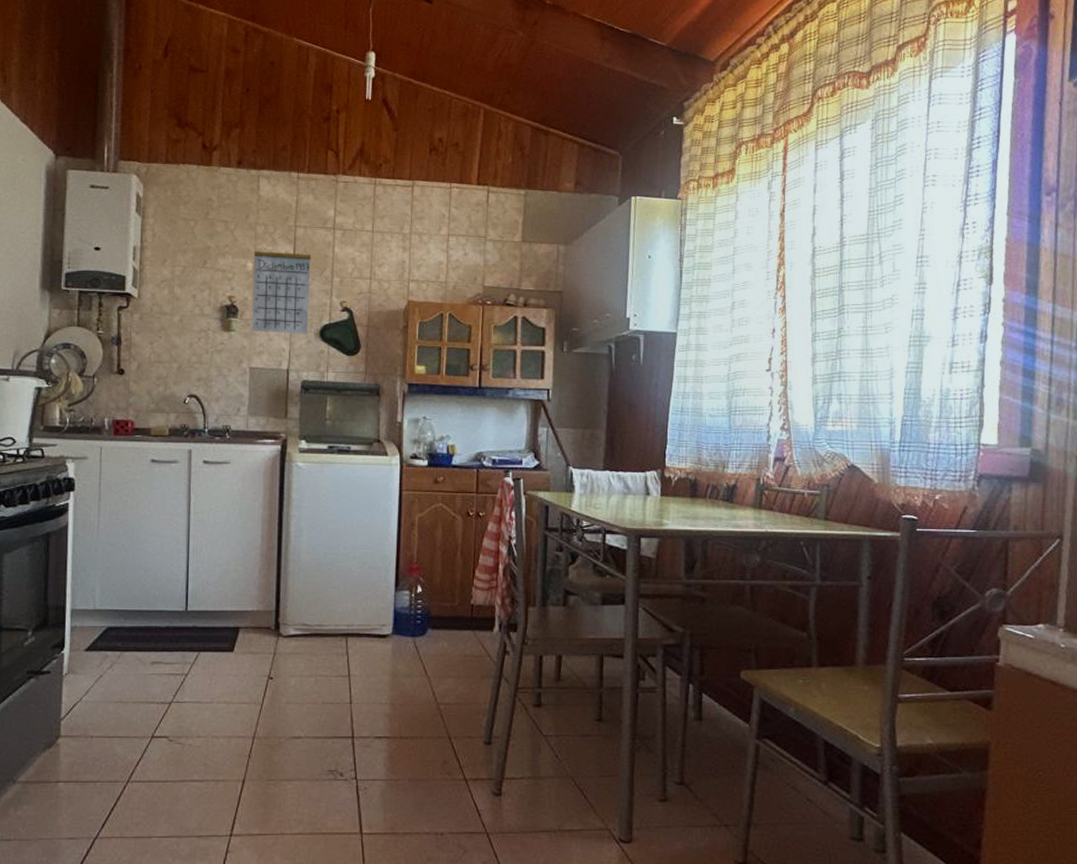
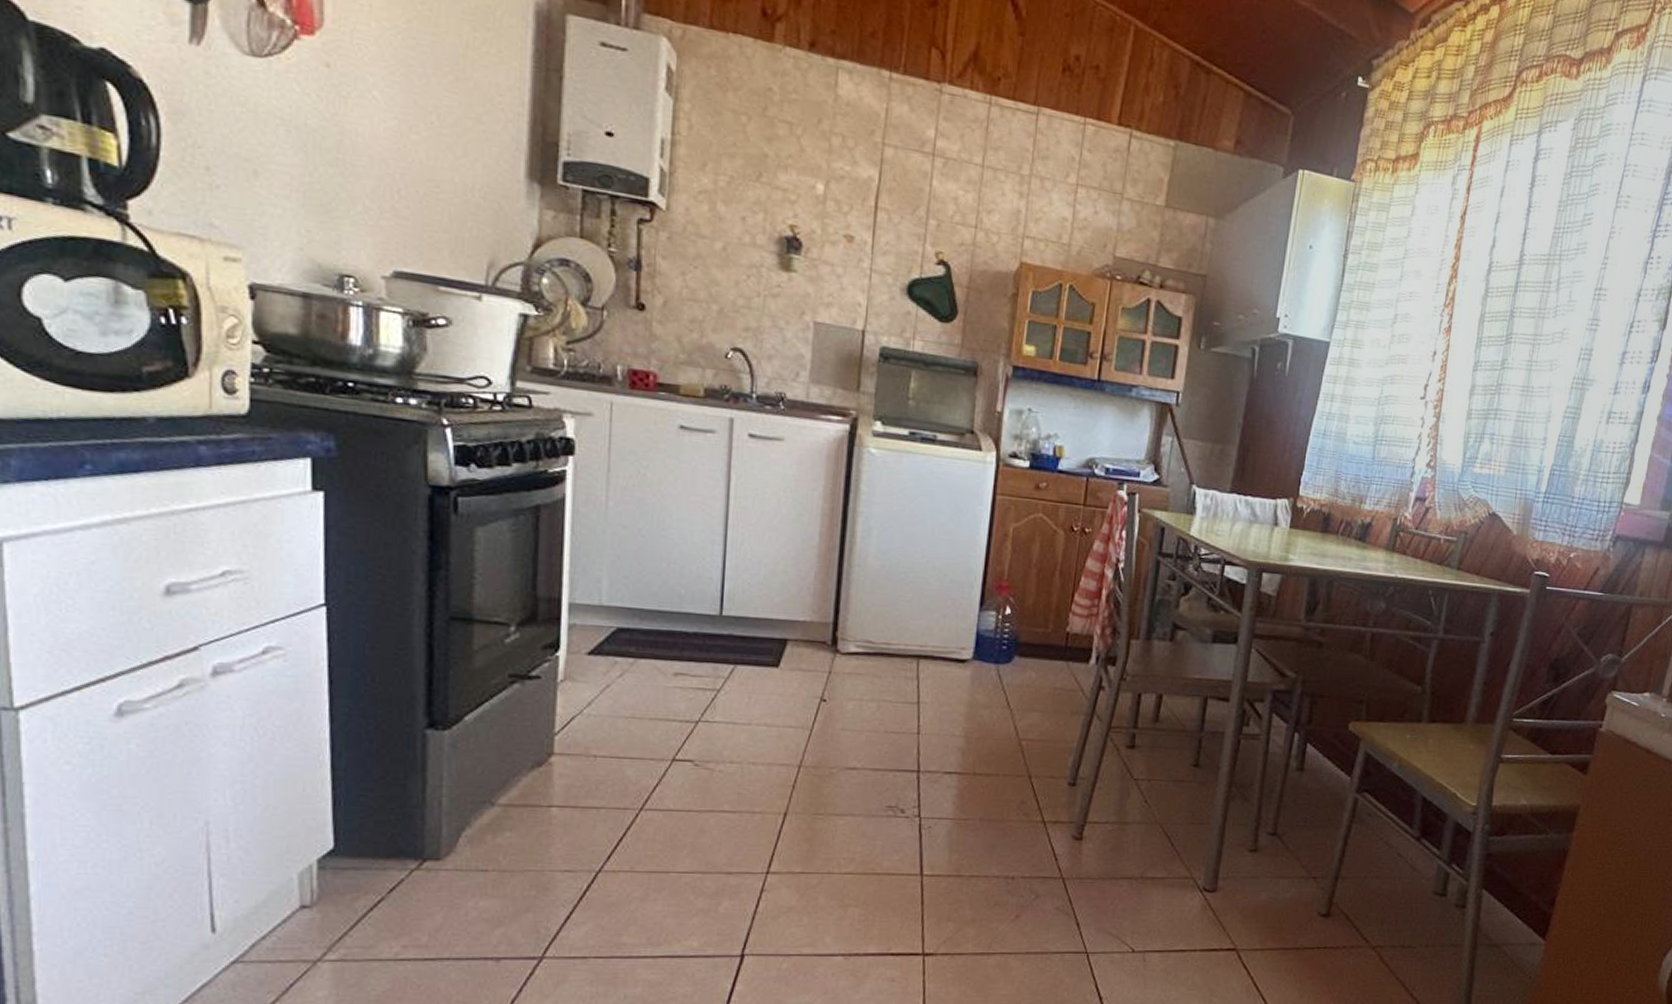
calendar: present [252,235,311,334] -> none [819,153,901,288]

